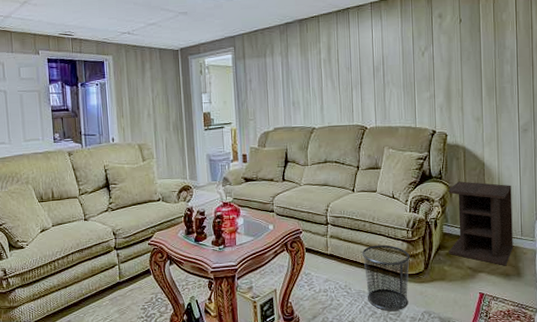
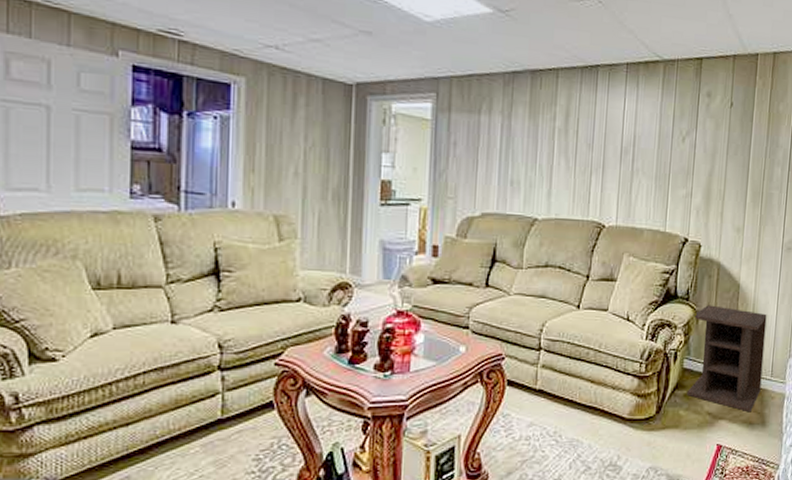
waste bin: present [362,244,410,312] -> none [580,380,640,467]

